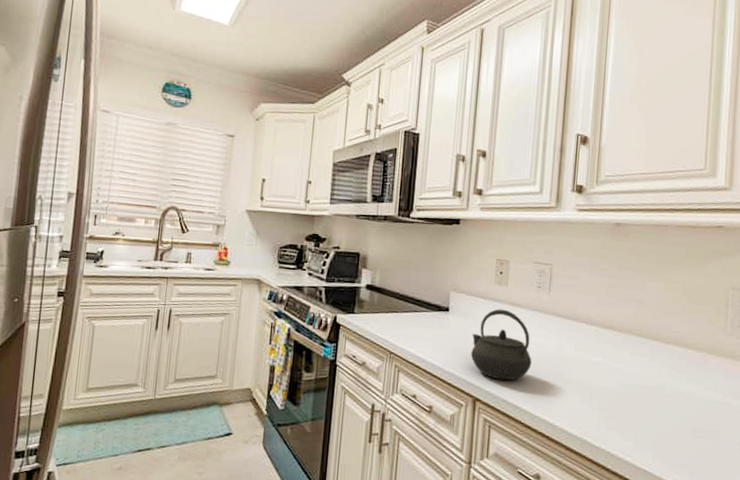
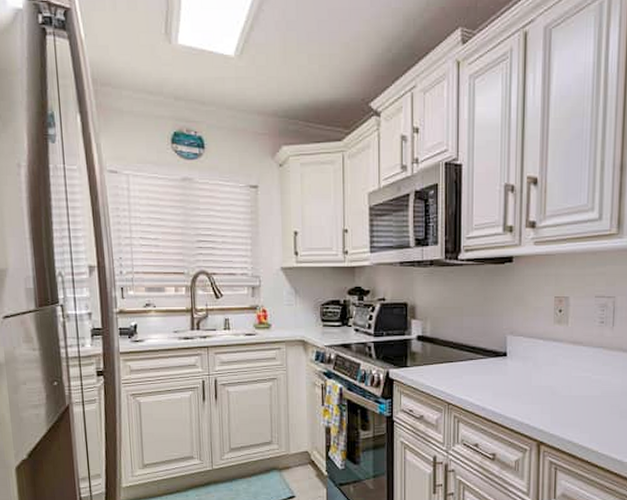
kettle: present [471,309,532,381] -> none [533,349,597,422]

